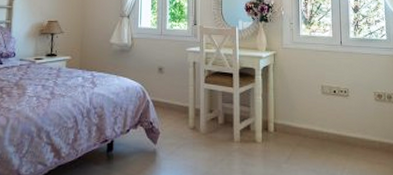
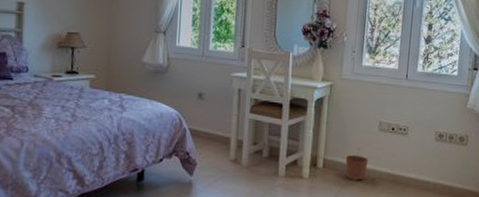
plant pot: none [294,111,315,143] -> present [345,148,368,181]

